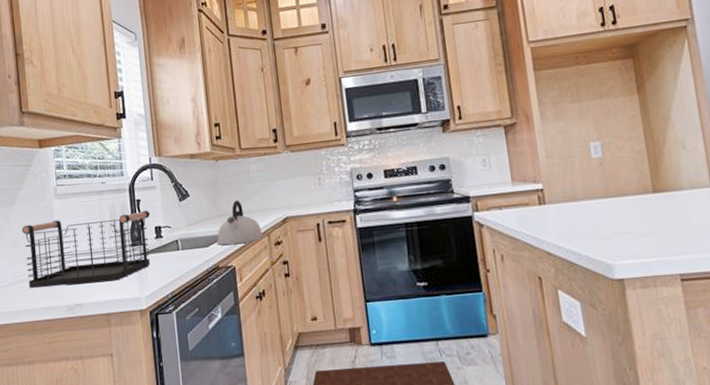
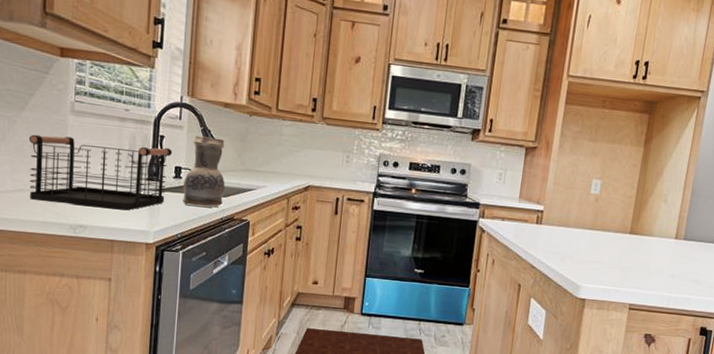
ceramic jug: none [165,189,206,264] -> present [182,135,225,208]
kettle: present [217,200,264,246] -> none [236,158,283,202]

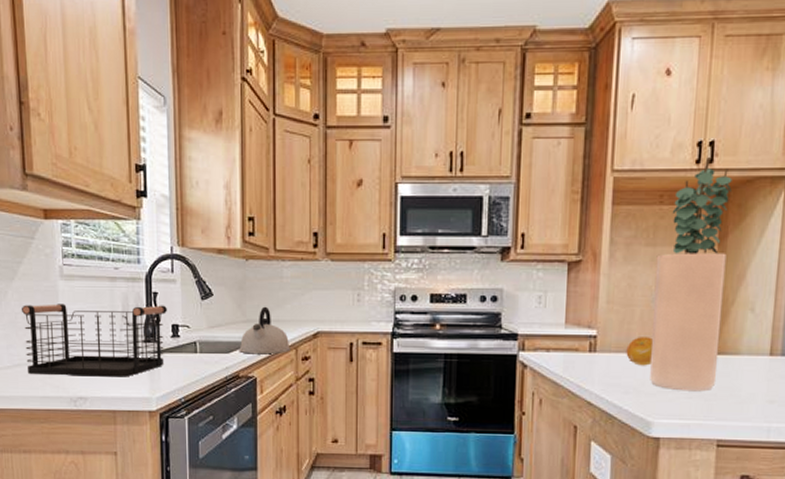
ceramic jug: present [182,135,225,208] -> none [182,287,227,367]
kettle: none [236,158,283,202] -> present [239,306,291,355]
fruit: none [565,215,587,239] -> present [626,337,653,366]
vase: none [582,73,660,264] -> present [649,156,732,392]

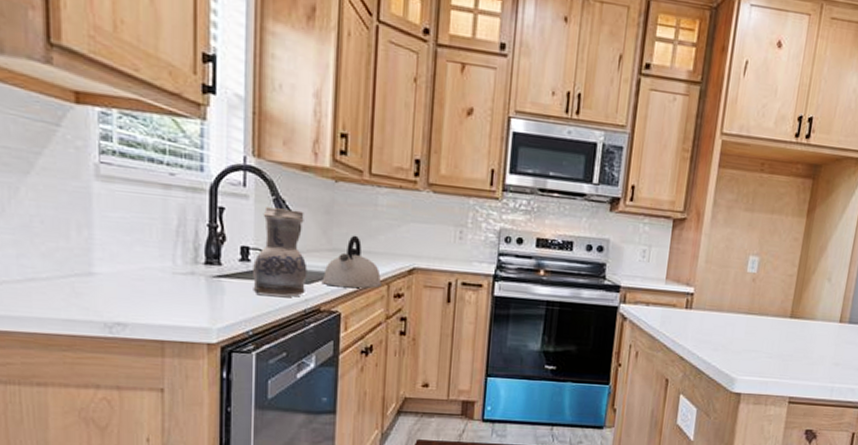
dish rack: present [21,304,167,377] -> none [38,206,235,303]
ceramic jug: none [182,287,227,367] -> present [253,206,307,298]
fruit: present [626,337,653,366] -> none [718,297,743,326]
vase: present [649,156,732,392] -> none [737,131,824,352]

